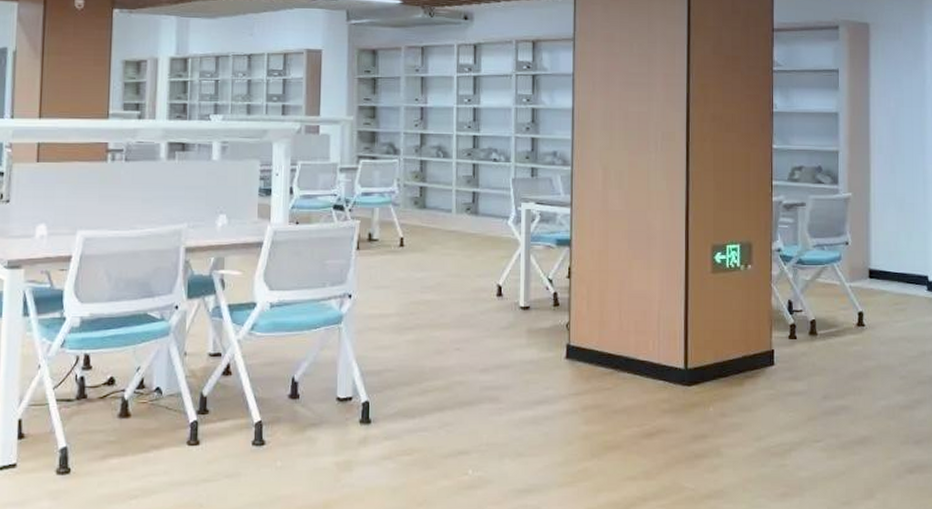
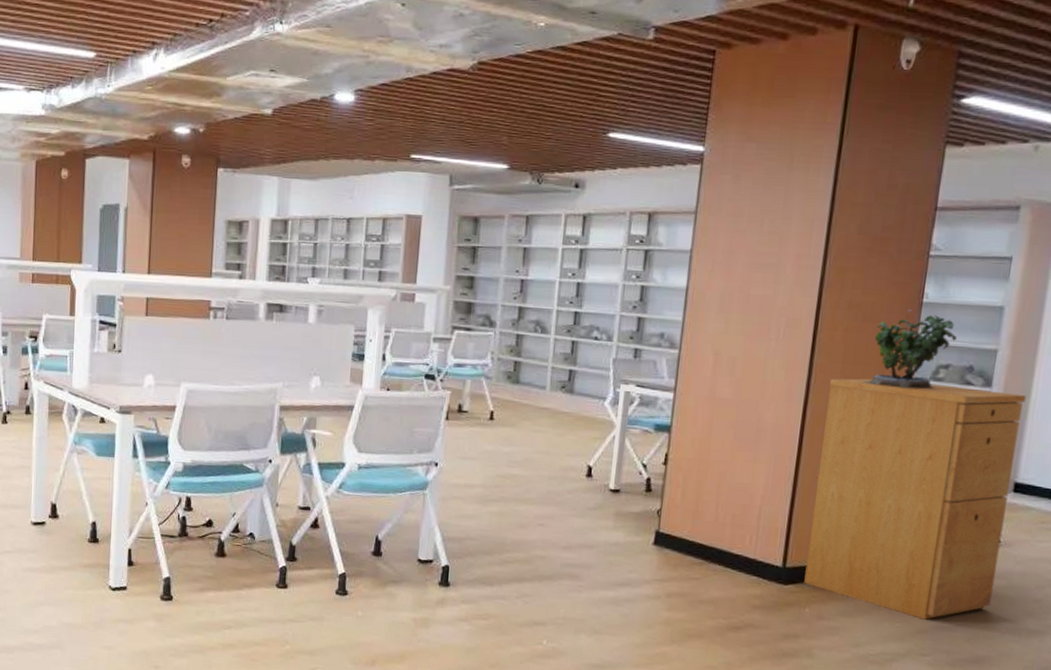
filing cabinet: none [705,183,867,406] -> present [804,378,1027,620]
potted plant: none [733,119,804,190] -> present [863,309,957,389]

